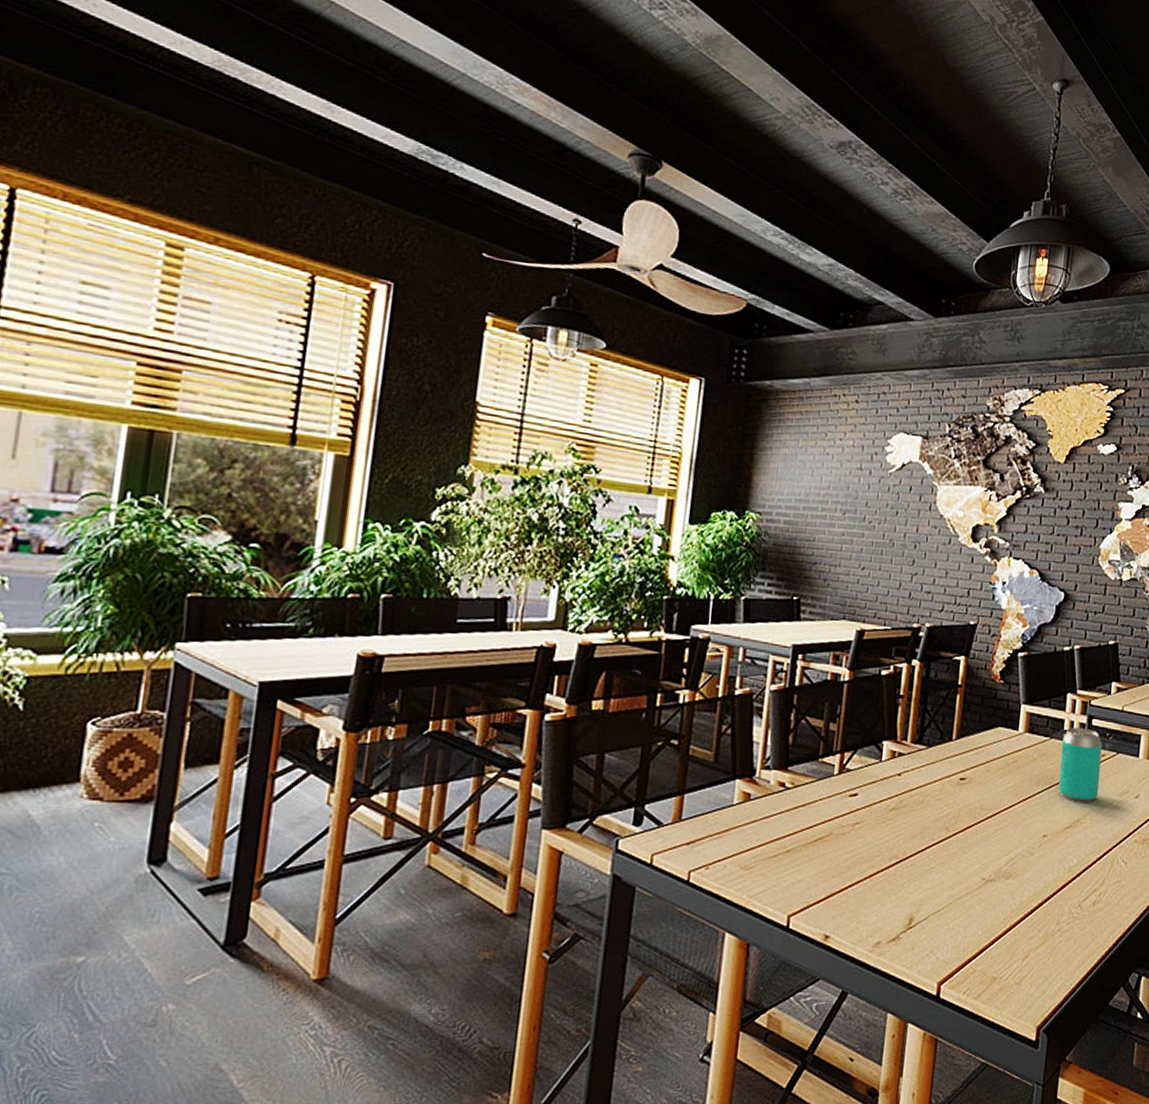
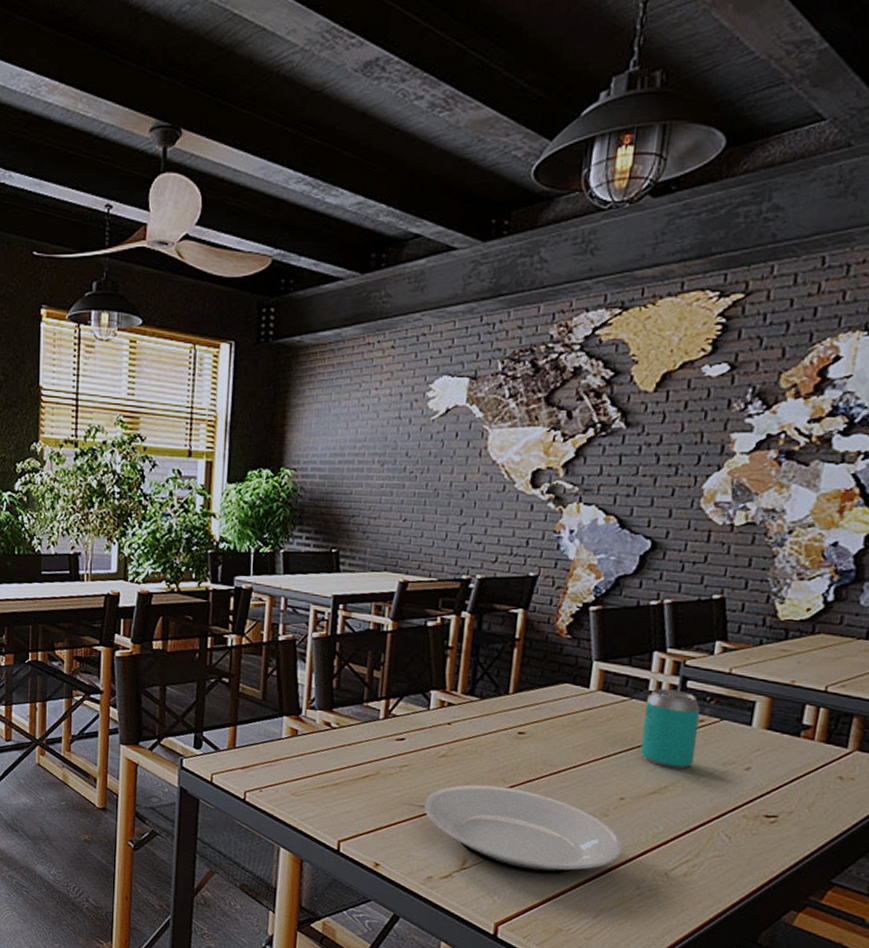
plate: none [874,835,1046,922] -> present [424,784,623,875]

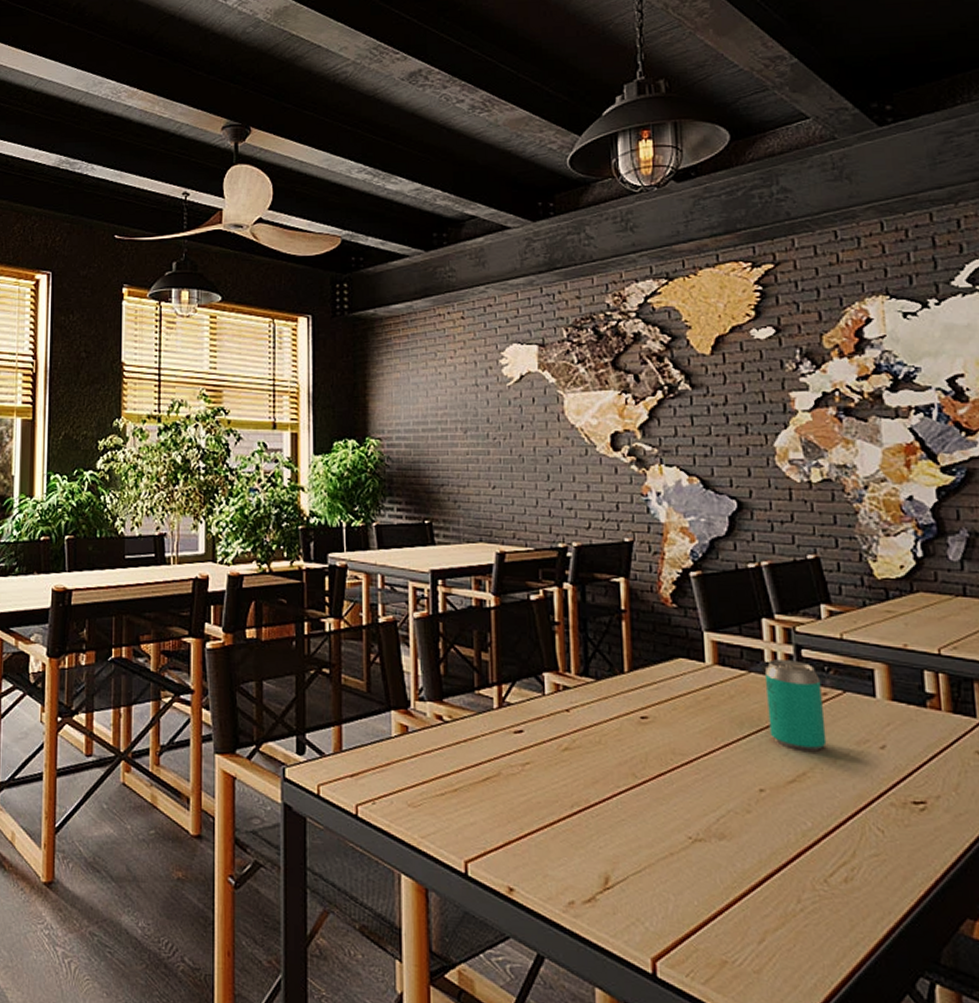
plate: present [424,784,623,875] -> none [554,781,774,890]

